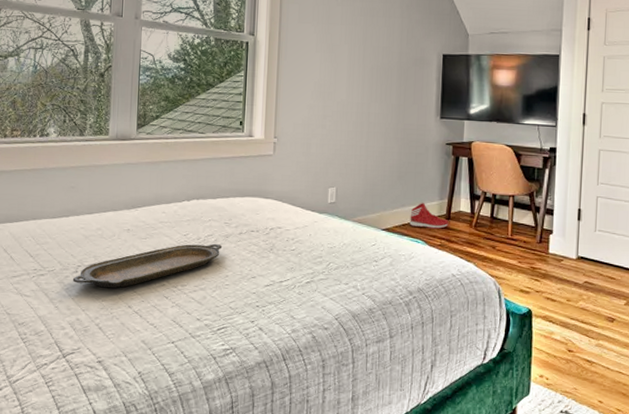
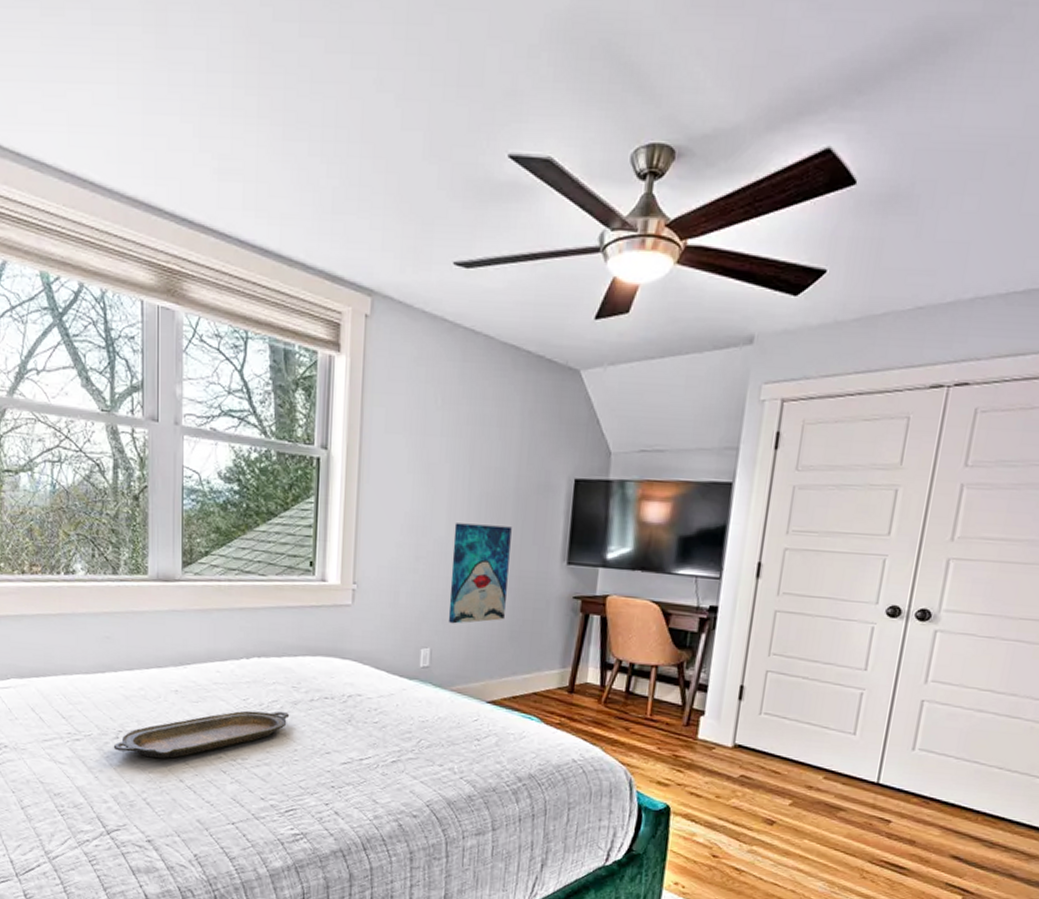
wall art: none [349,89,397,168] -> present [448,523,512,624]
sneaker: present [410,203,449,229] -> none [522,671,572,704]

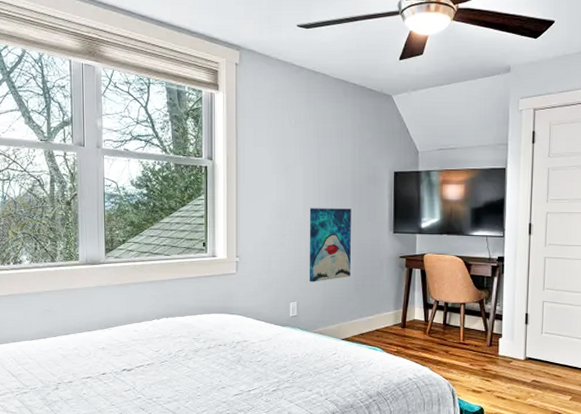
serving tray: present [113,710,290,759] -> none [54,358,193,403]

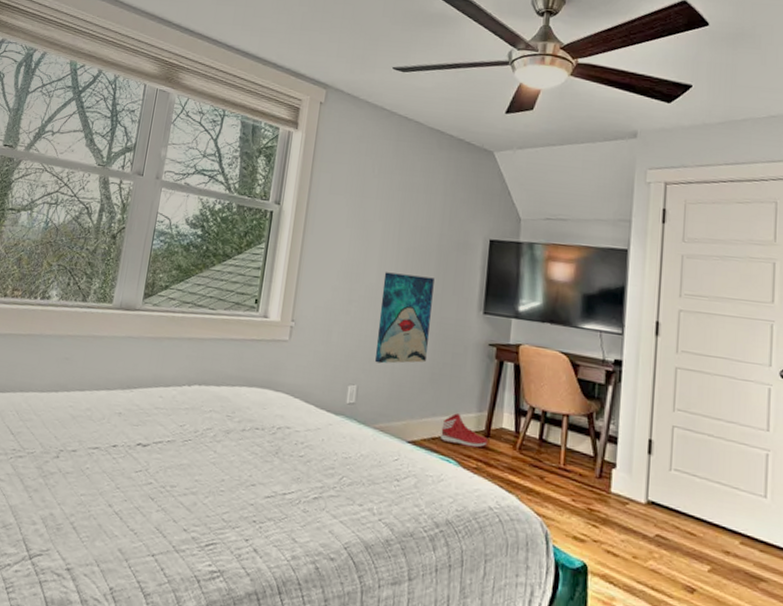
sneaker: none [367,313,404,337] -> present [440,413,488,448]

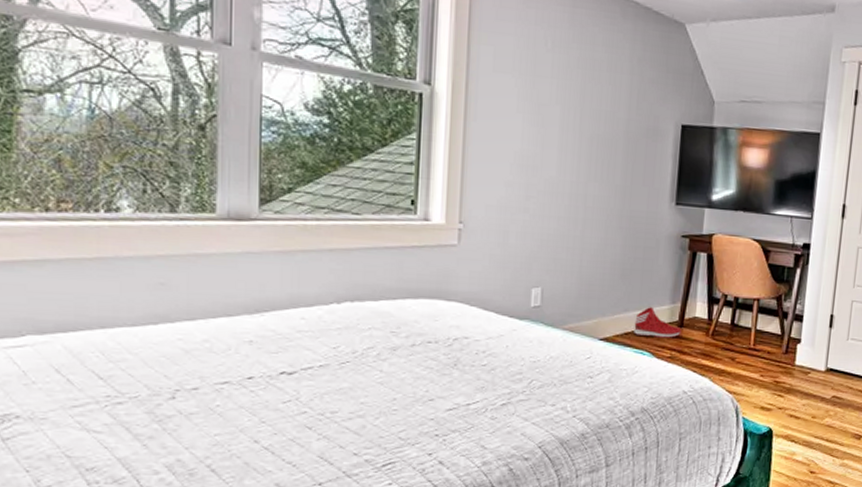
wall art: present [374,272,434,364] -> none [559,163,622,263]

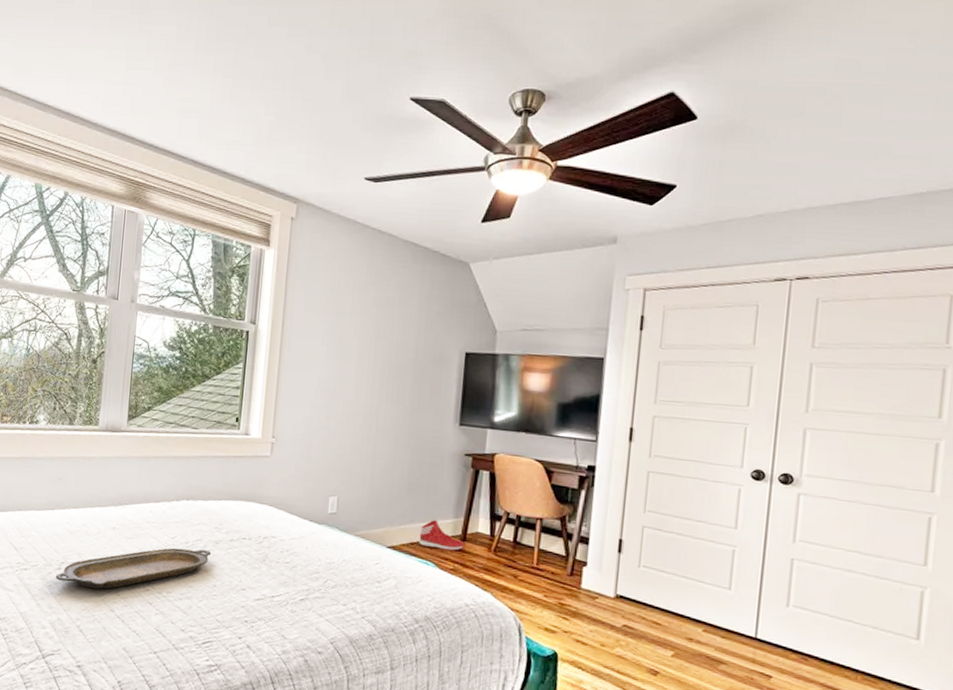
serving tray: none [168,358,388,419] -> present [55,548,212,589]

